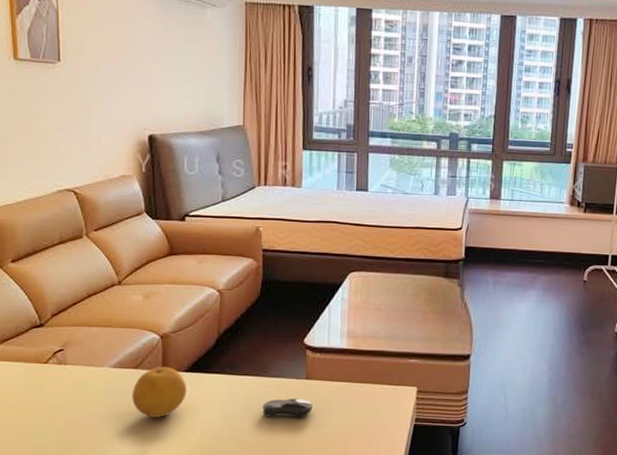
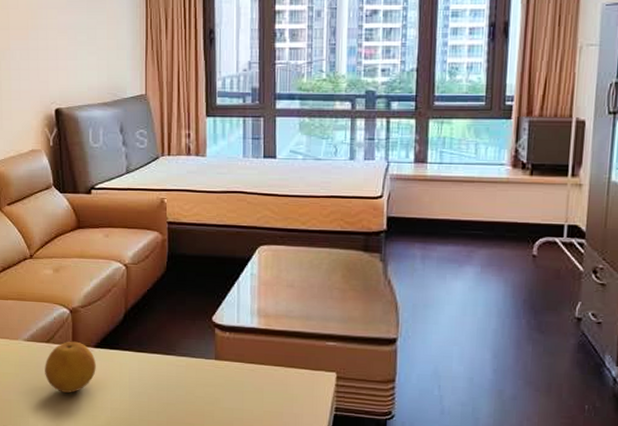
computer mouse: present [262,398,313,419] -> none [171,379,223,402]

